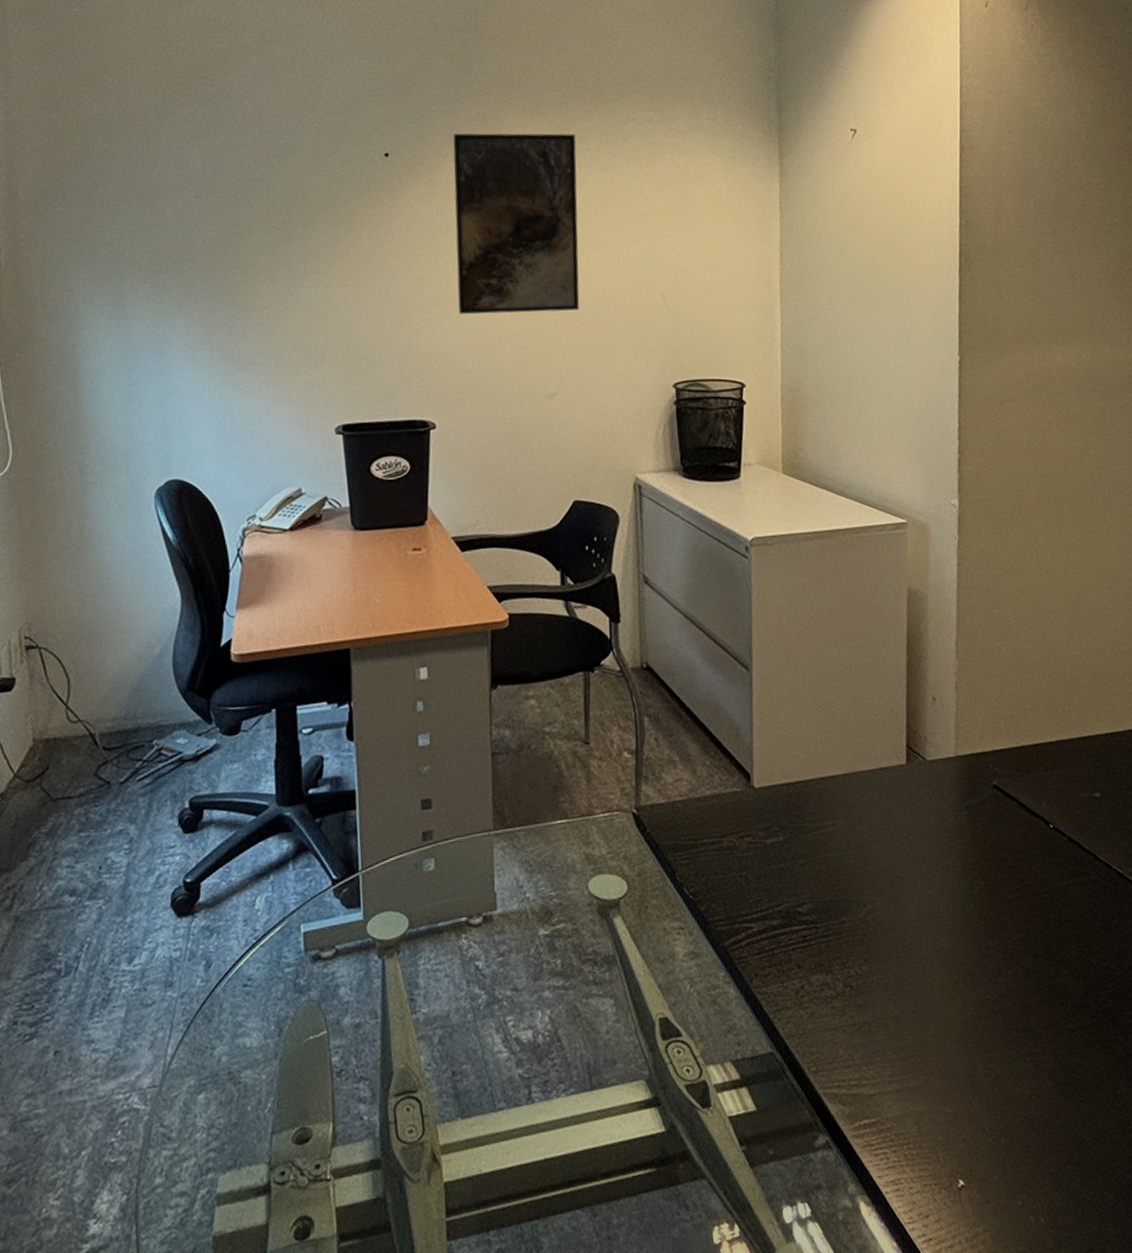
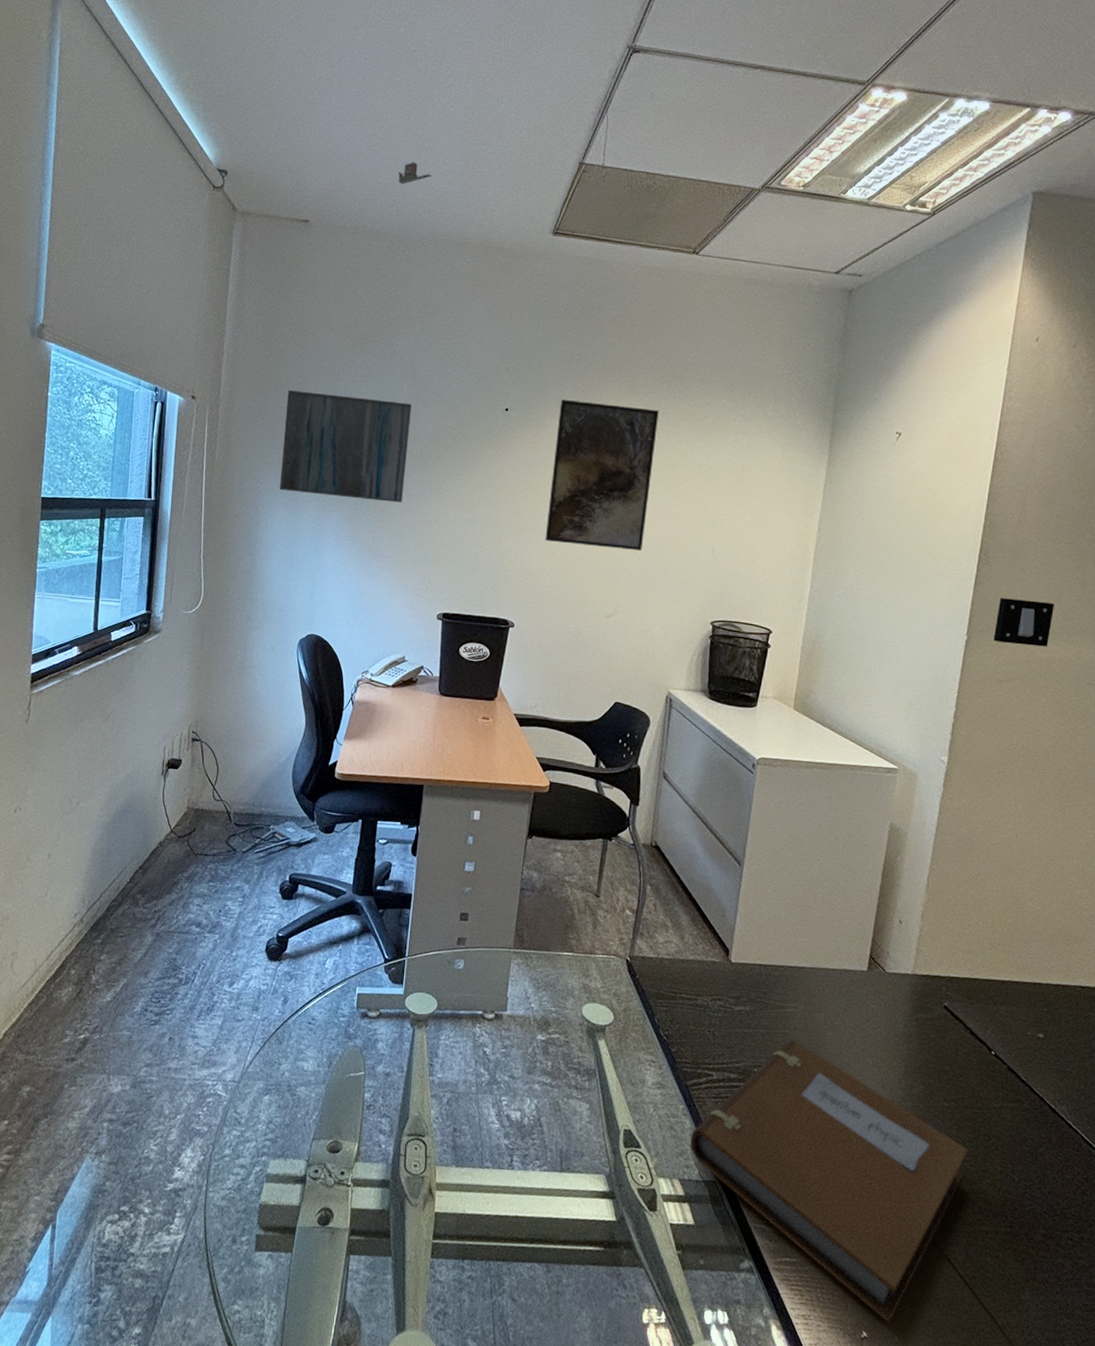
wall art: none [91,160,269,297] -> present [280,390,412,503]
notebook: none [738,864,1041,1163] -> present [690,1040,968,1323]
light switch: none [987,304,1046,358] -> present [993,598,1054,647]

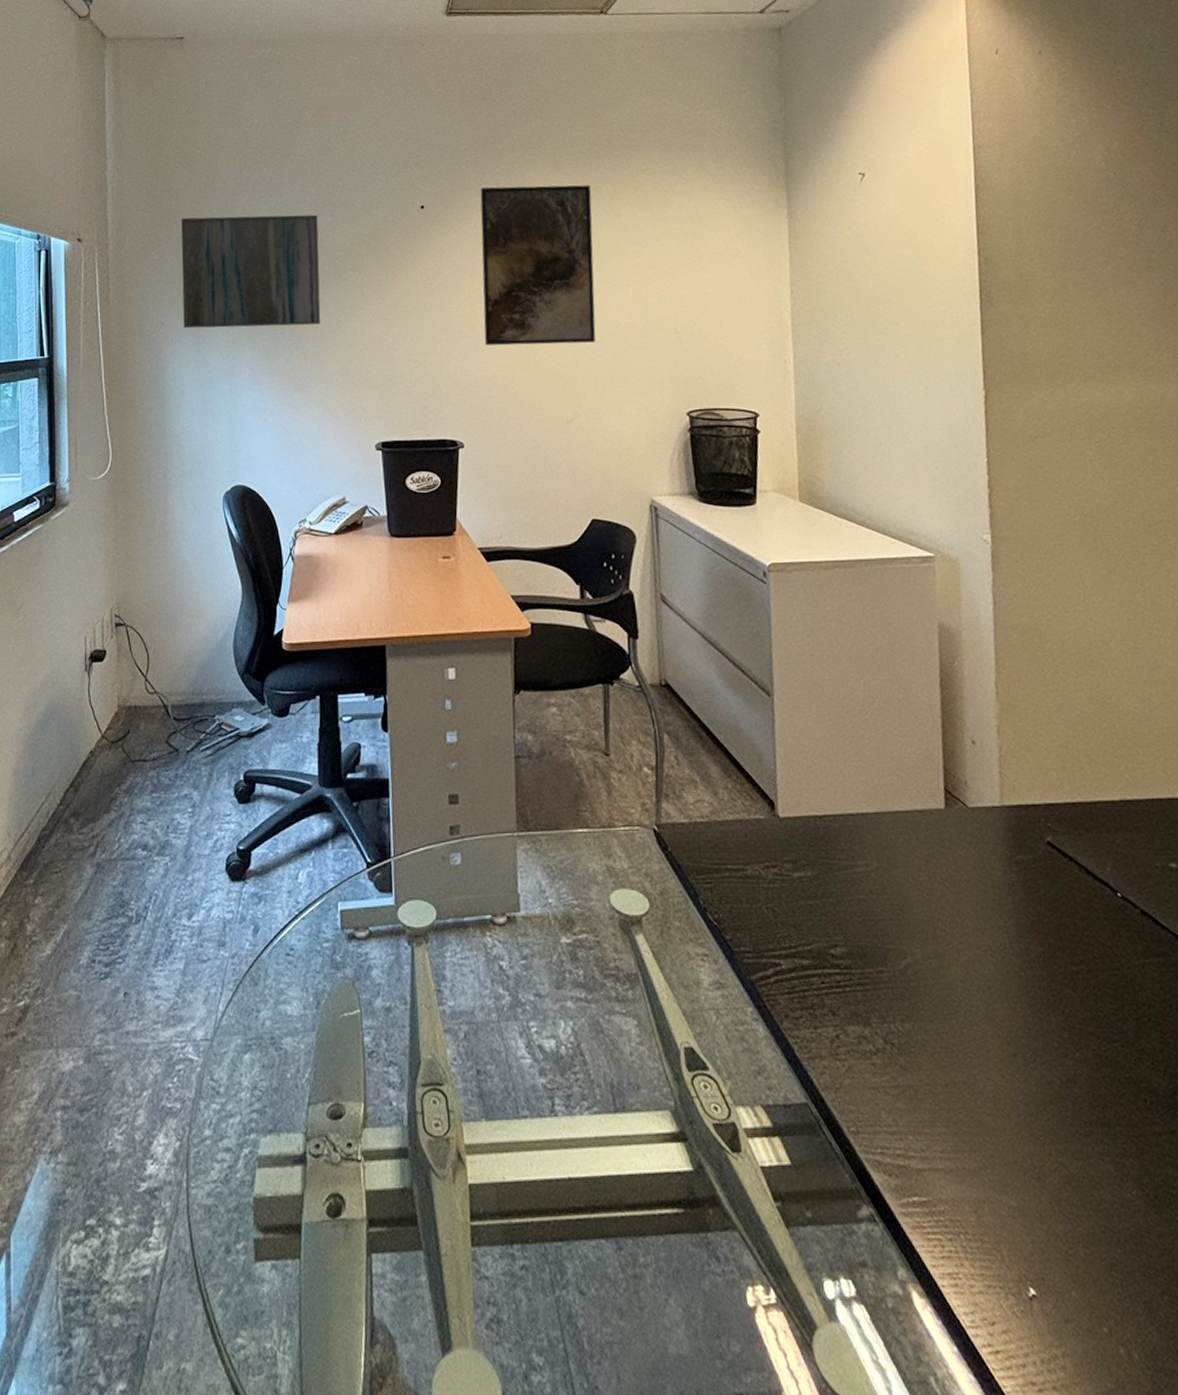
notebook: present [690,1040,968,1323] -> none [767,908,1116,1272]
light switch: present [993,598,1054,647] -> none [1013,339,1082,394]

